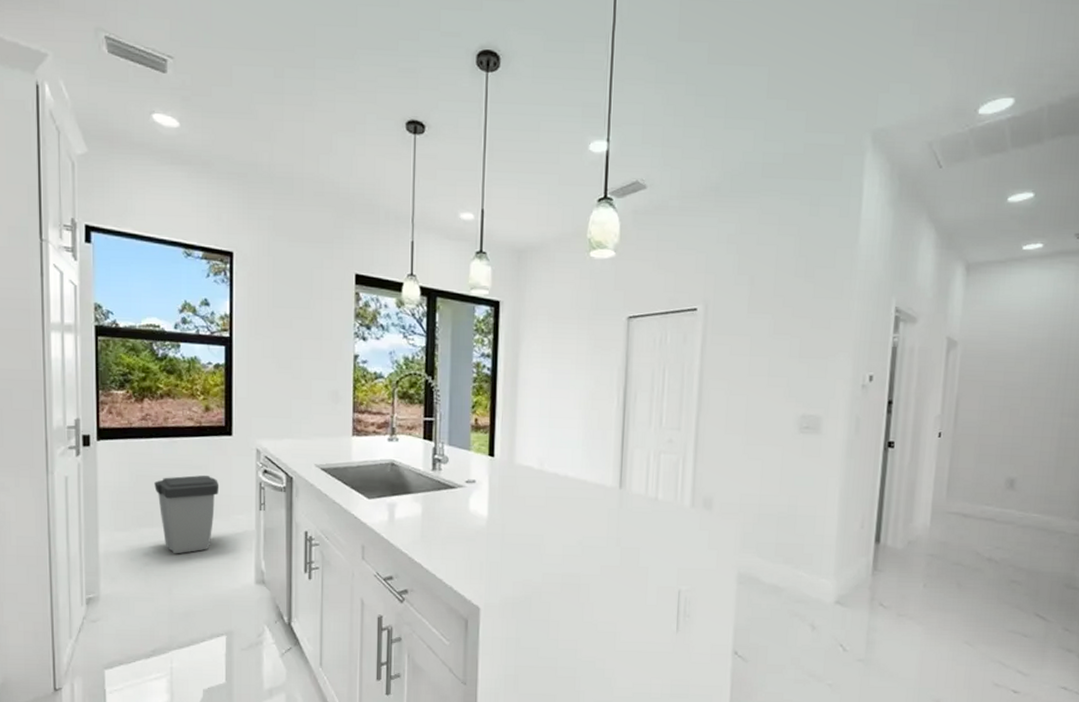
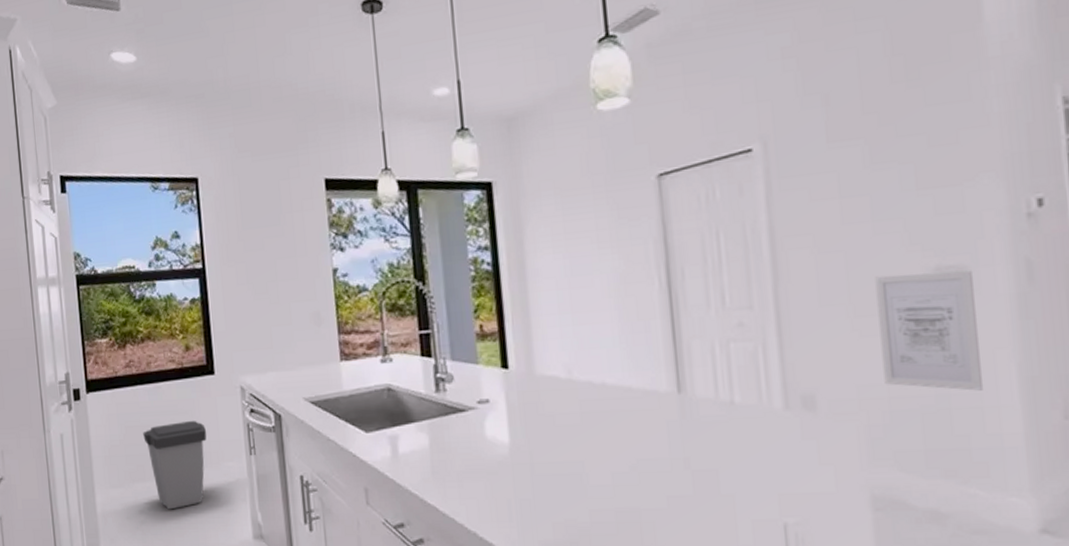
wall art: none [758,416,823,505] -> present [875,270,984,391]

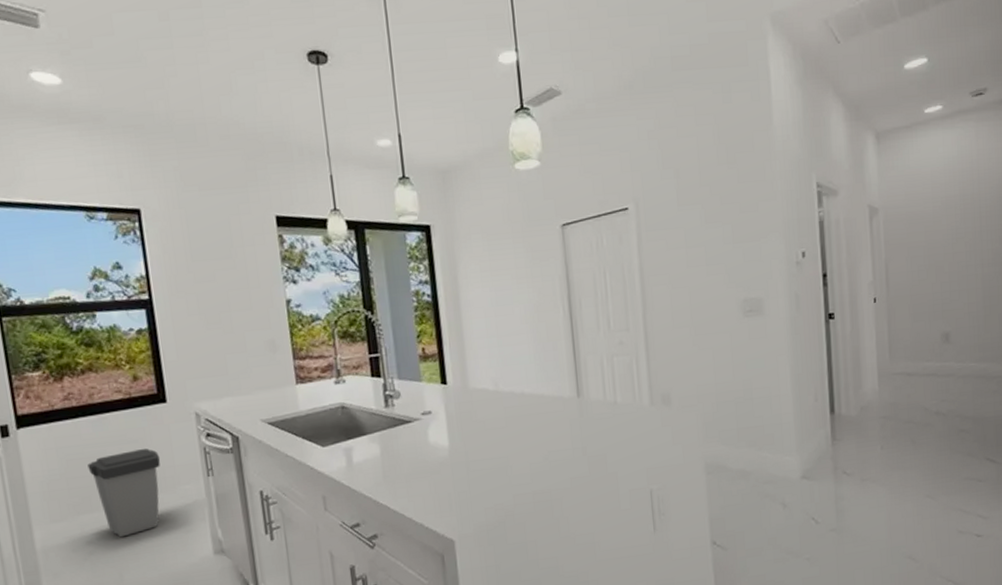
wall art: present [875,270,984,391] -> none [708,301,772,386]

